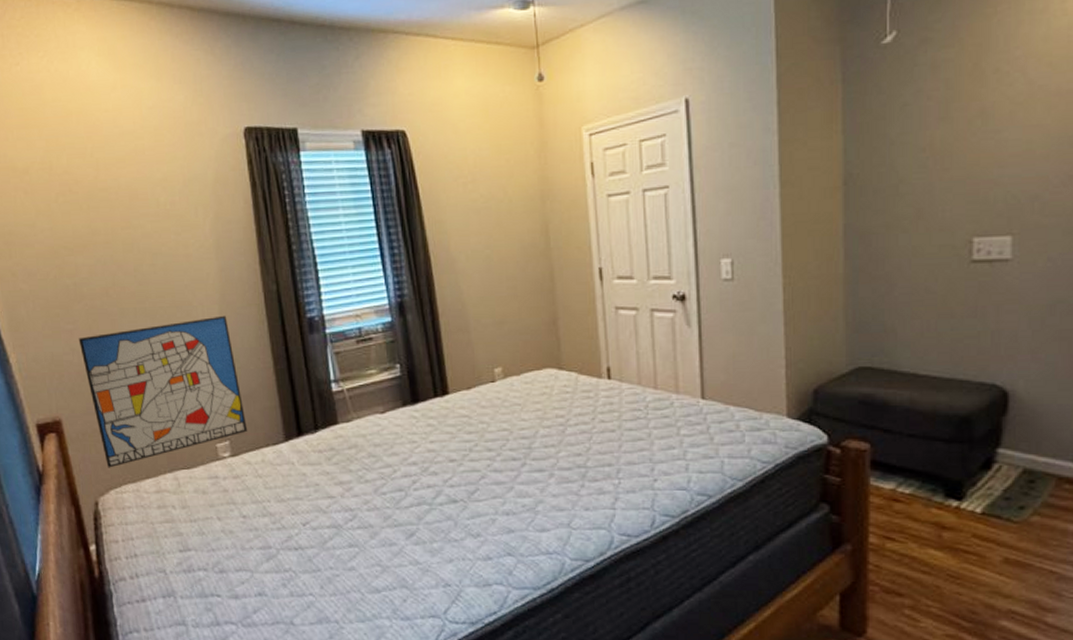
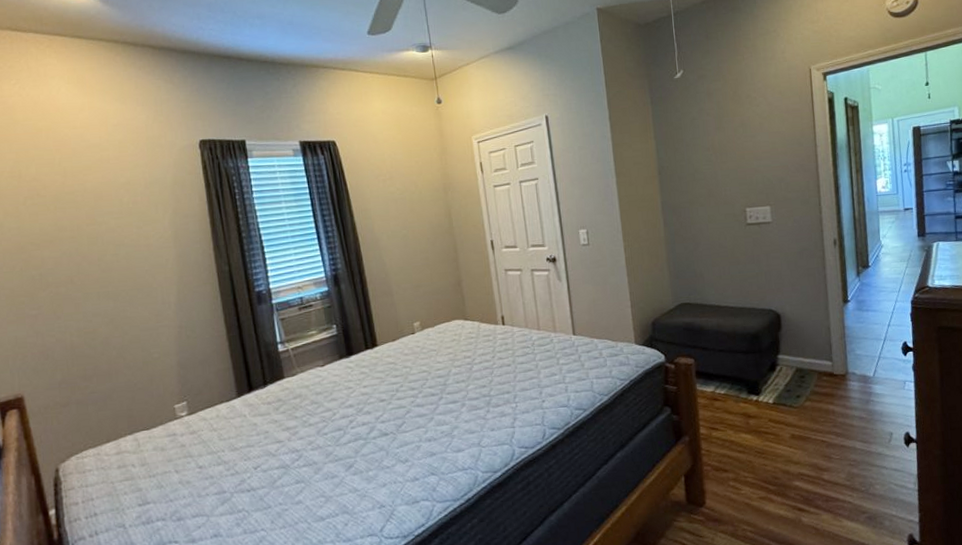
wall art: present [78,315,247,468] -> none [42,294,203,437]

